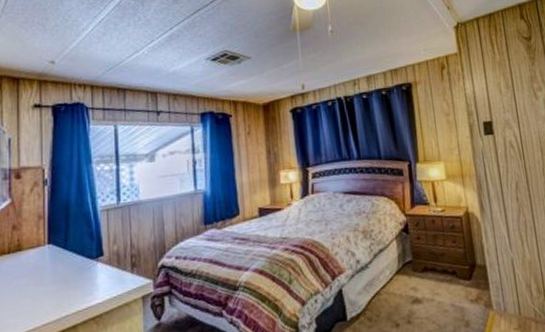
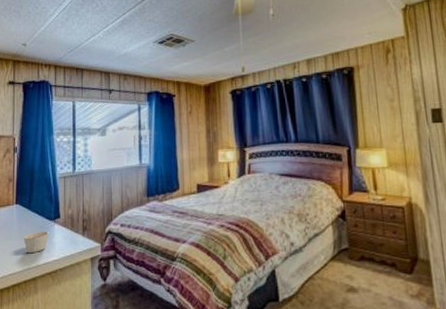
candle: none [59,271,90,299] -> present [23,231,49,254]

